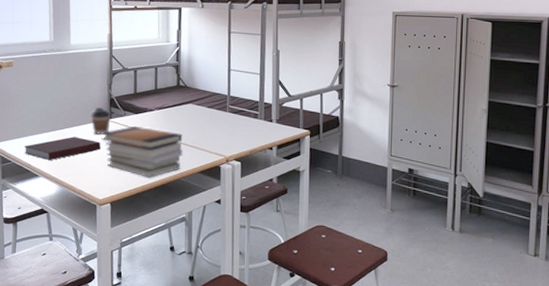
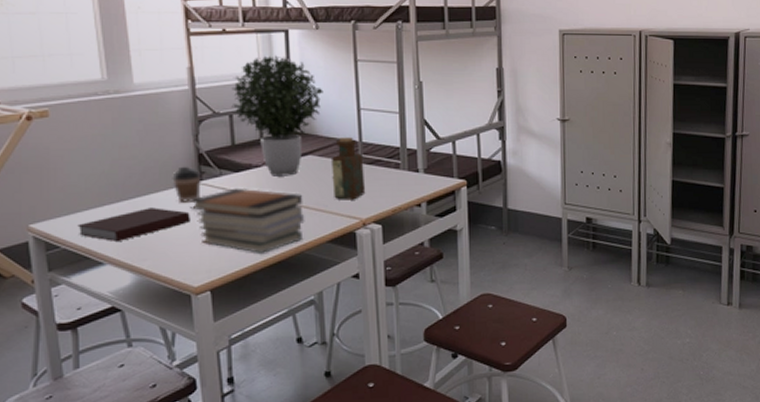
potted plant: none [136,26,204,119] -> present [231,55,323,177]
bottle: none [205,91,230,141] -> present [332,137,366,200]

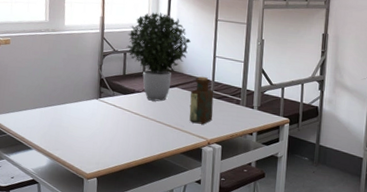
notebook: present [78,207,190,241] -> none [18,113,90,134]
coffee cup: present [172,166,201,202] -> none [81,86,101,113]
book stack: present [190,188,305,253] -> none [91,106,168,156]

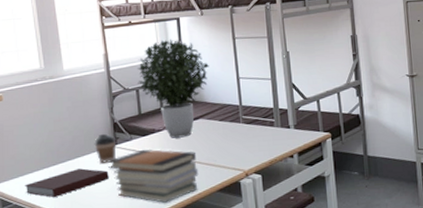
notebook: none [18,113,90,134] -> present [25,168,109,197]
coffee cup: none [81,86,101,113] -> present [94,133,117,163]
book stack: none [91,106,168,156] -> present [108,149,199,203]
bottle: present [189,76,214,124] -> none [218,102,247,156]

